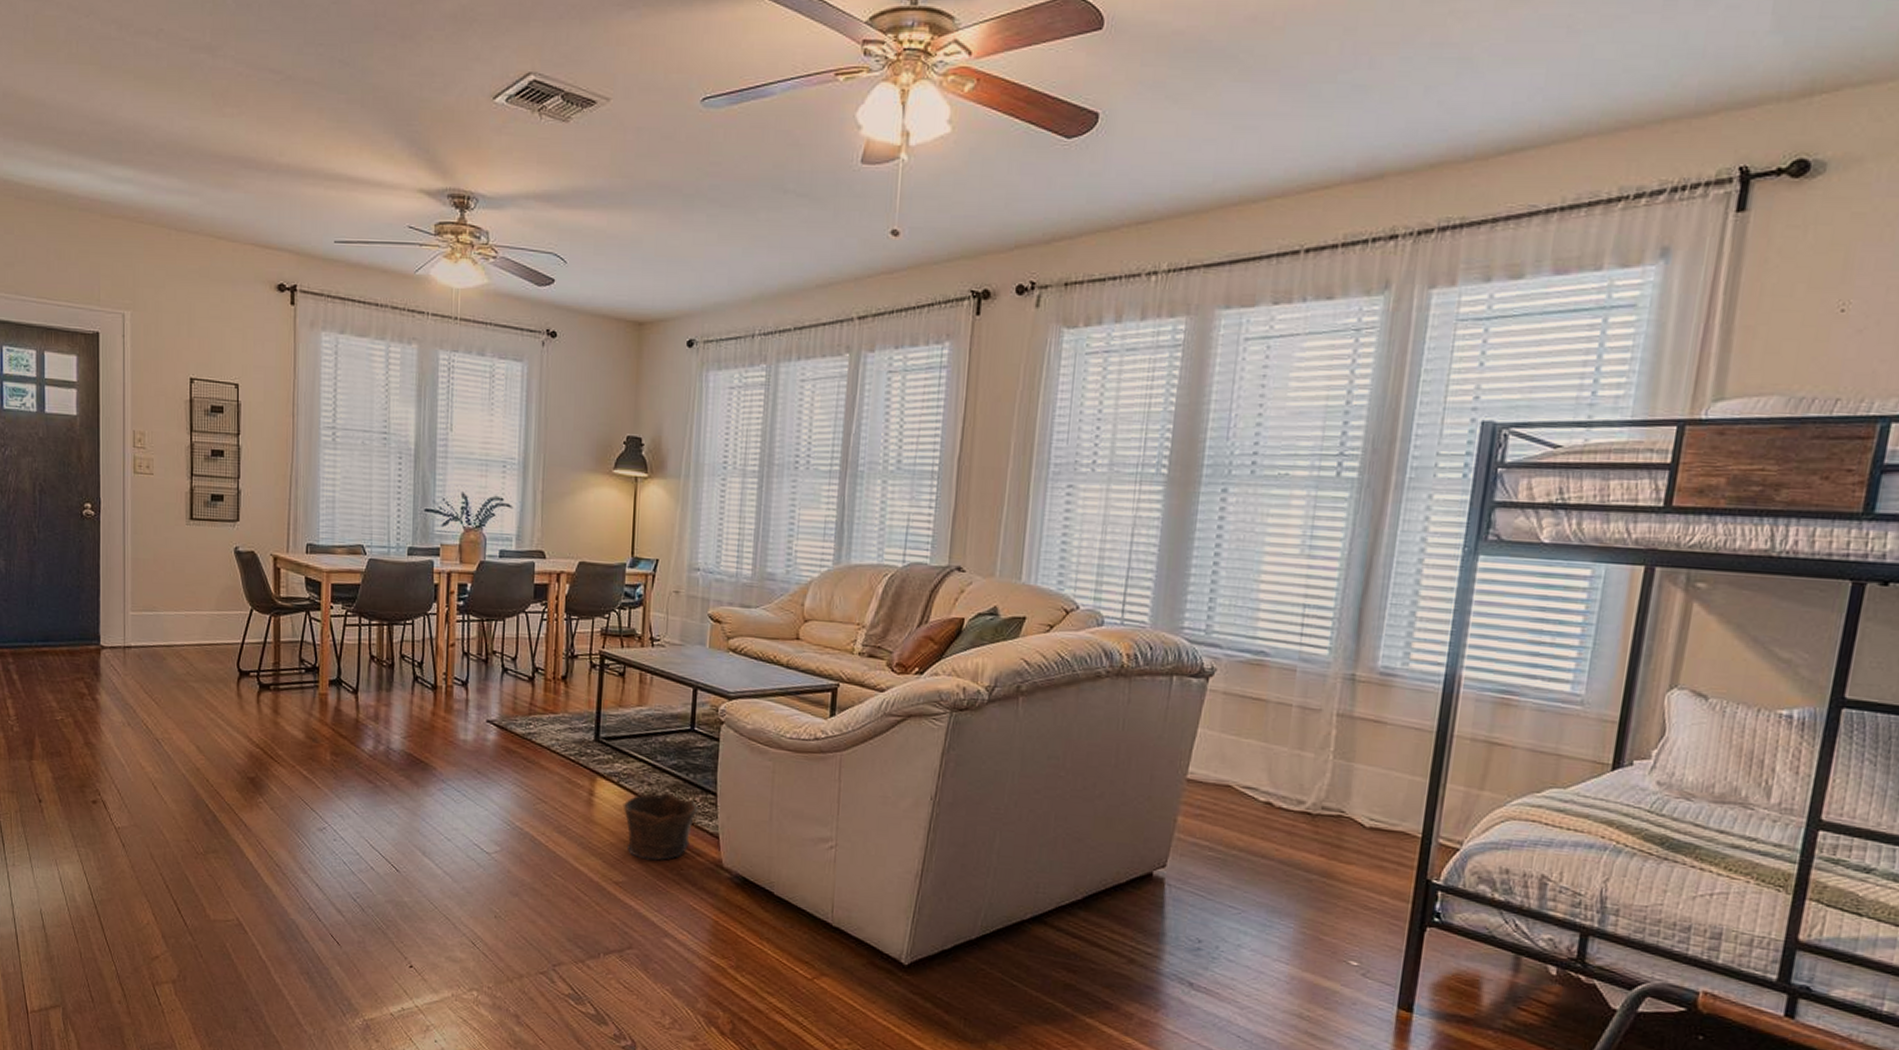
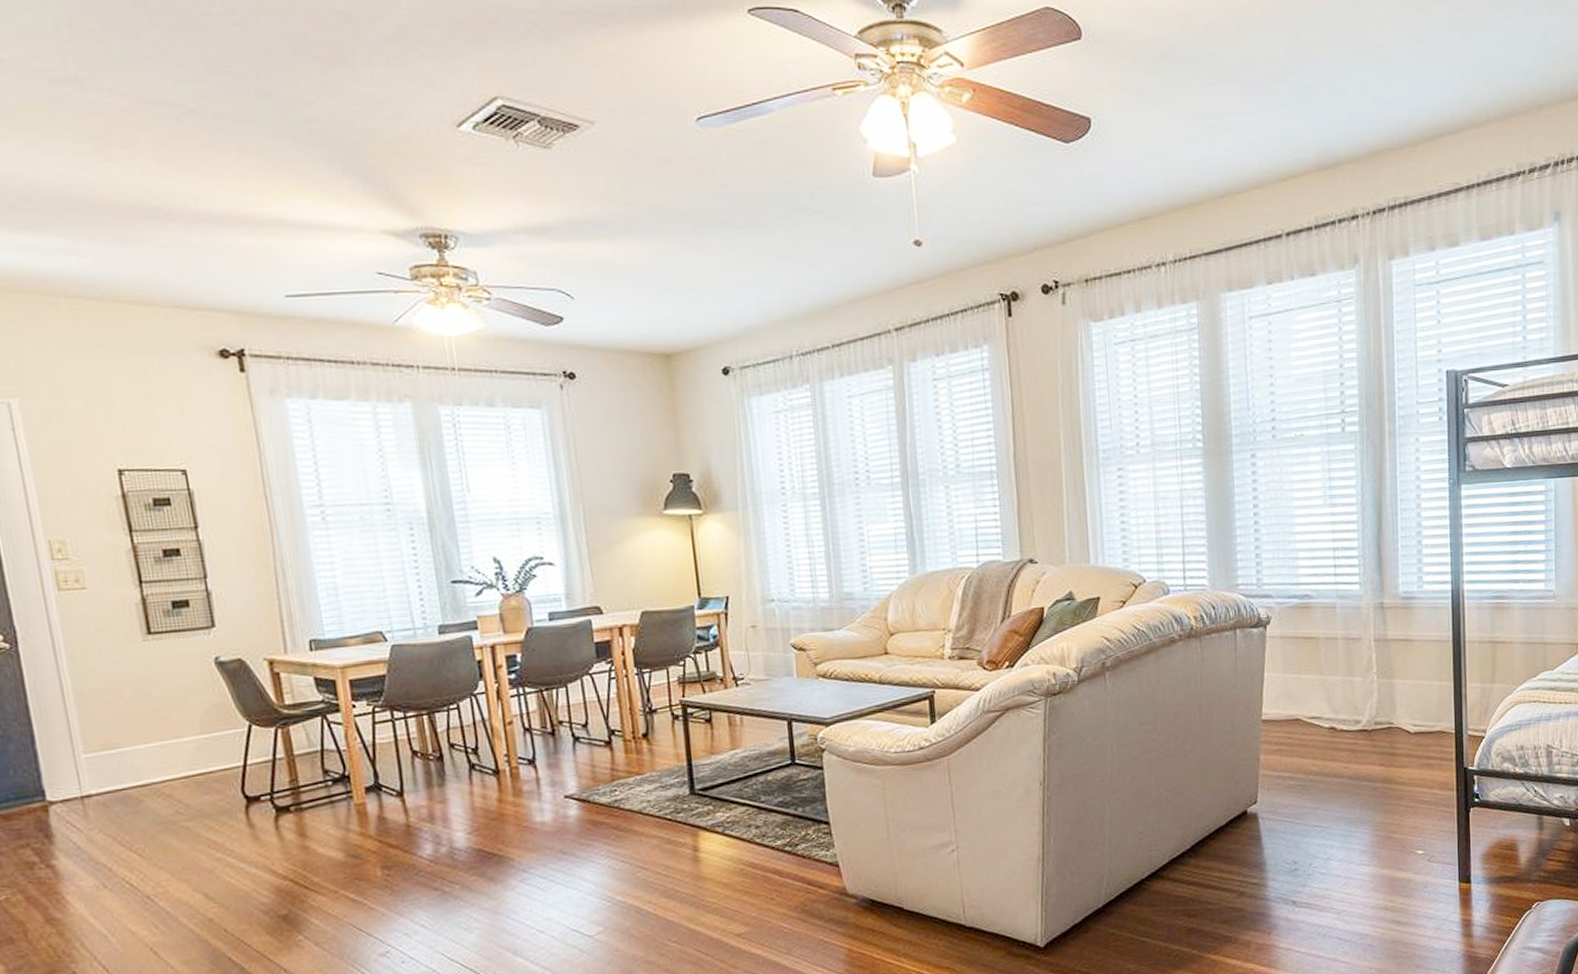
clay pot: present [623,792,699,861] -> none [732,831,814,905]

